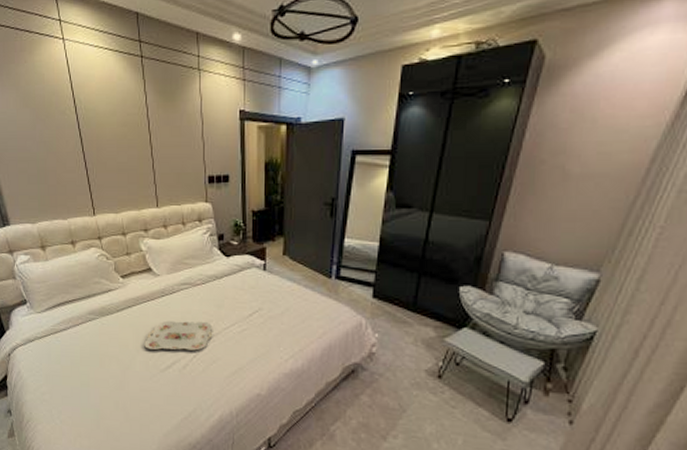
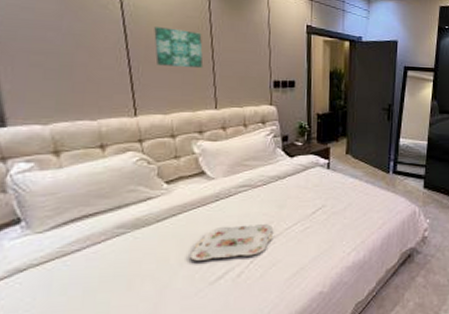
wall art: none [102,127,145,167] -> present [154,27,204,69]

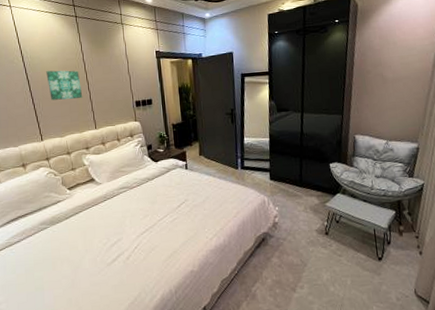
serving tray: present [190,223,273,261] -> none [92,216,149,247]

